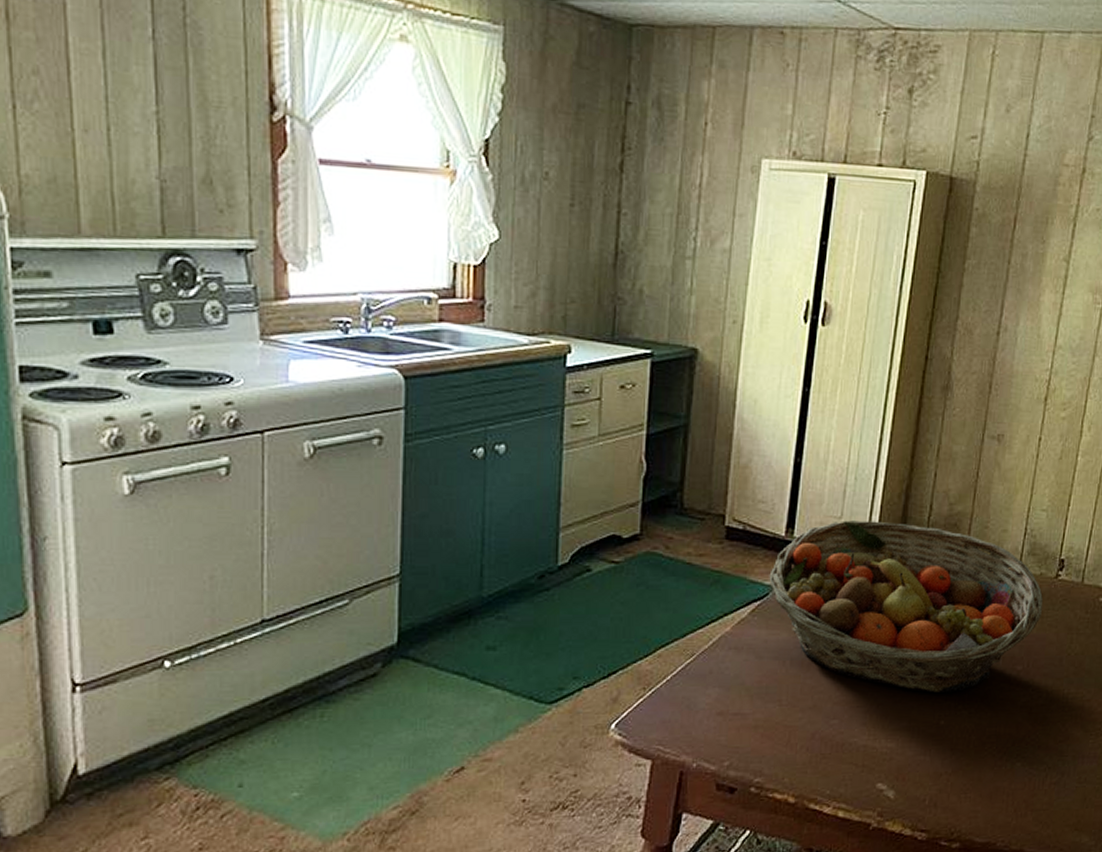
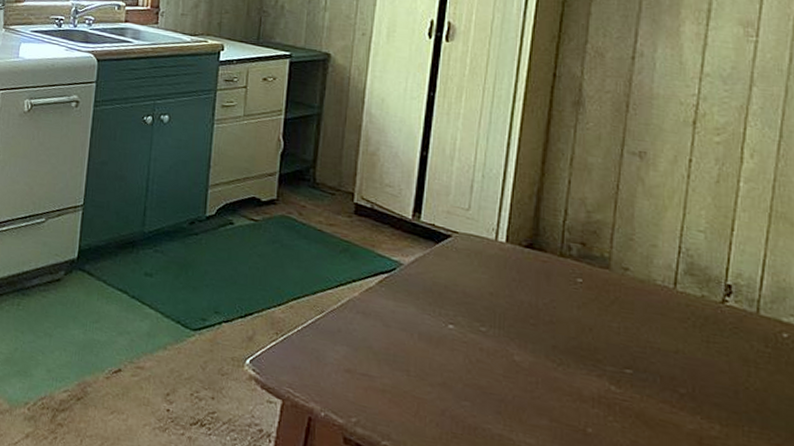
fruit basket: present [769,520,1043,693] -> none [396,212,708,402]

